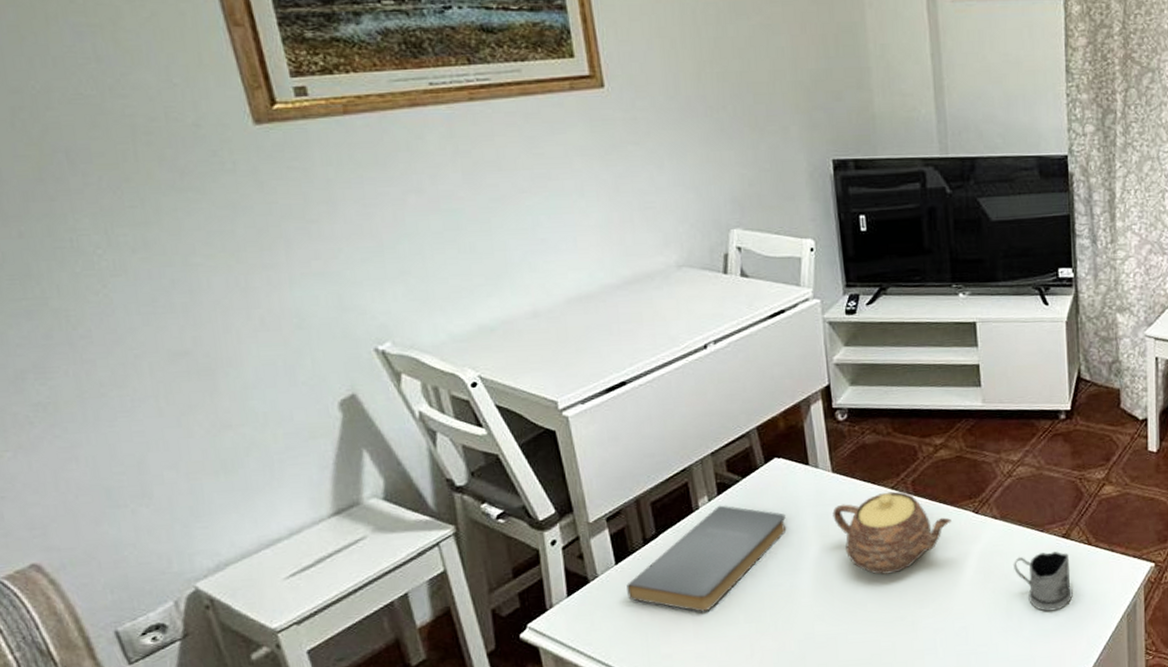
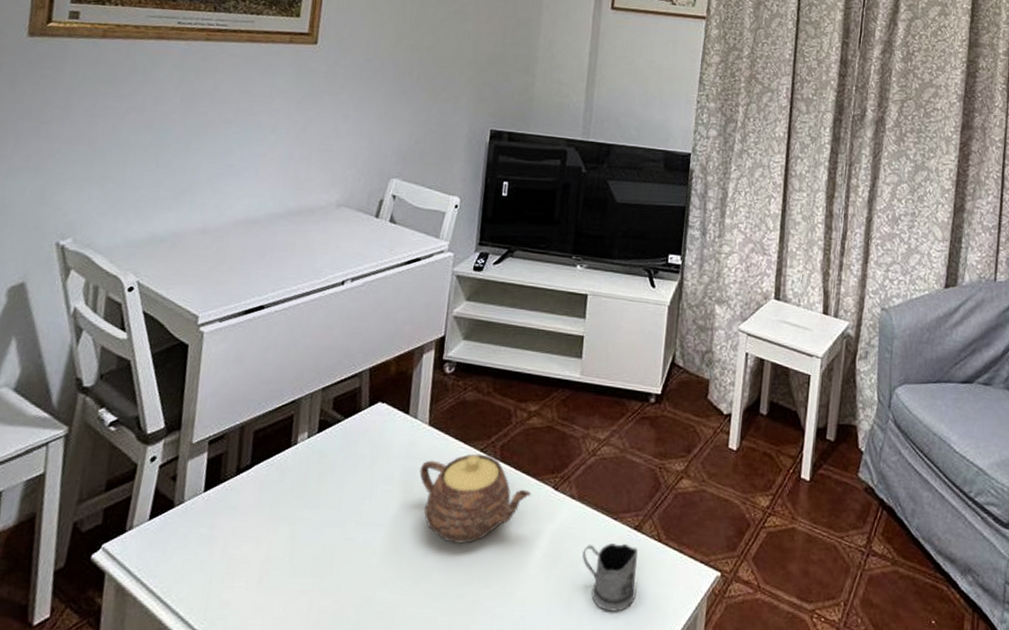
book: present [626,505,787,612] -> none [206,443,376,558]

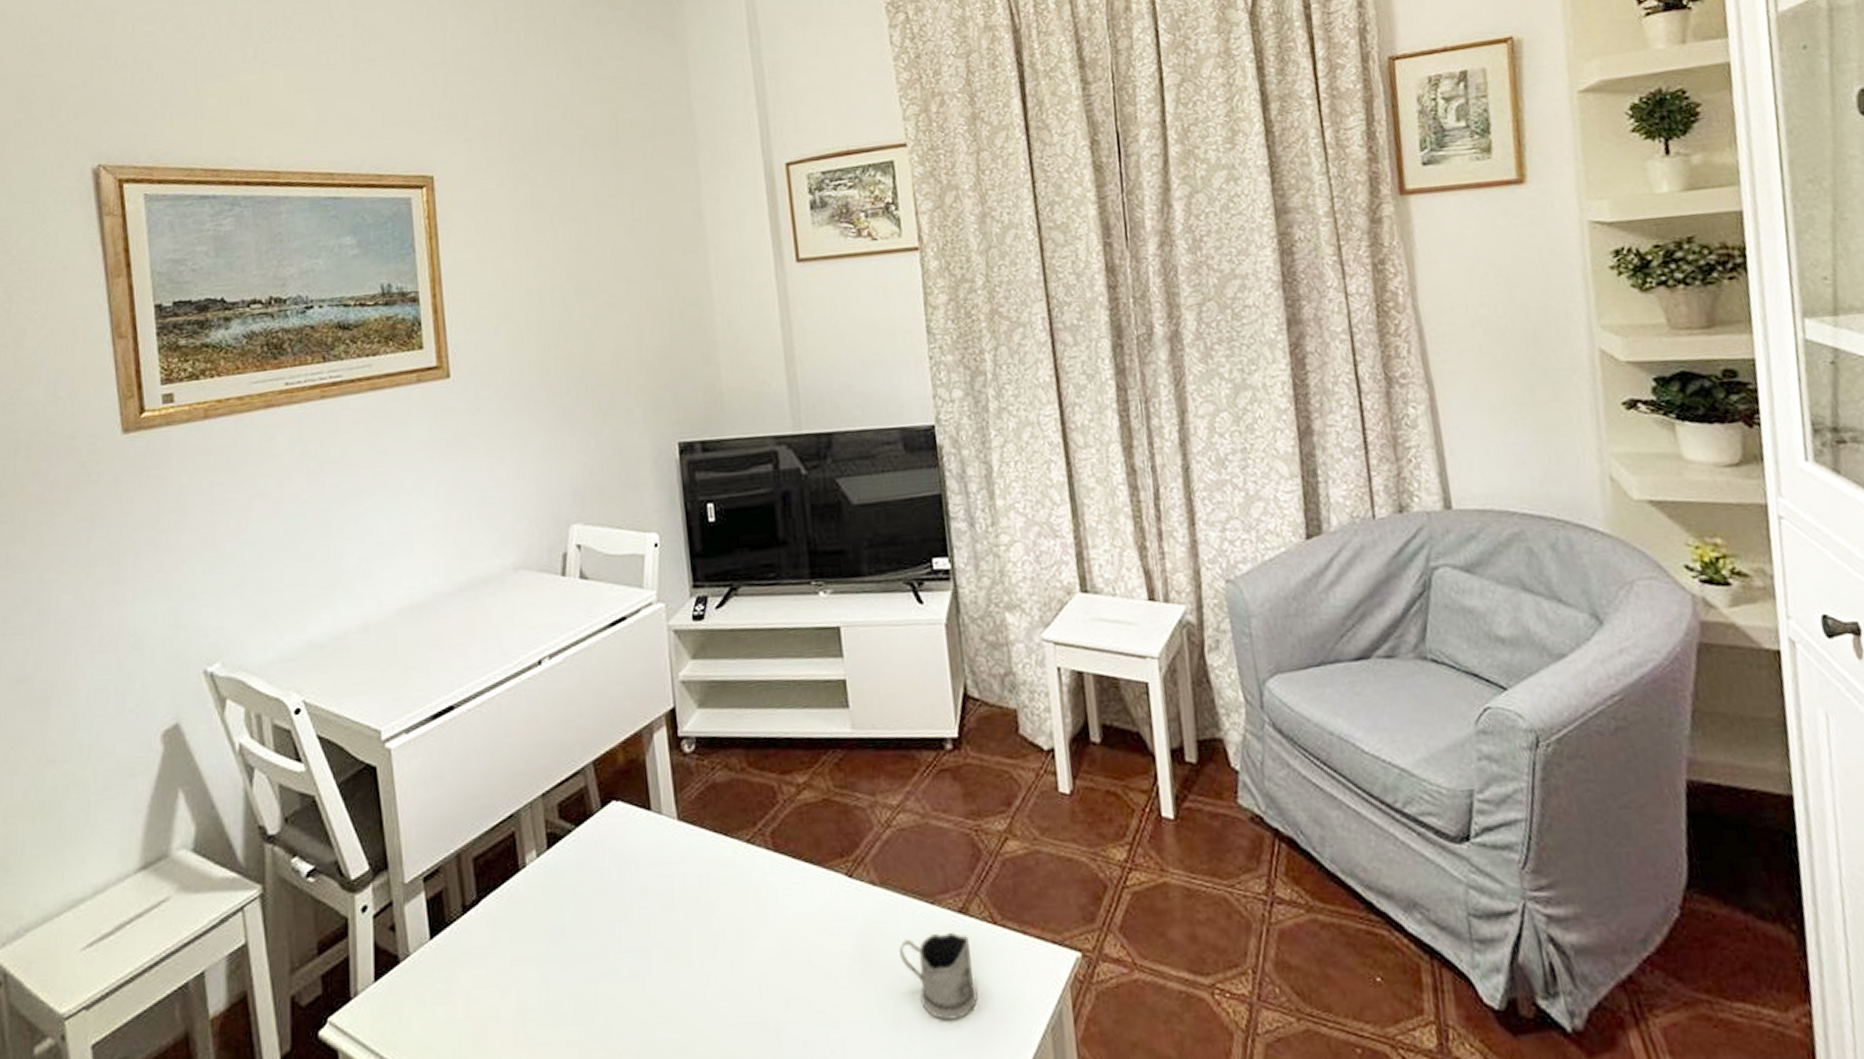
teapot: present [419,453,531,544] -> none [678,846,820,961]

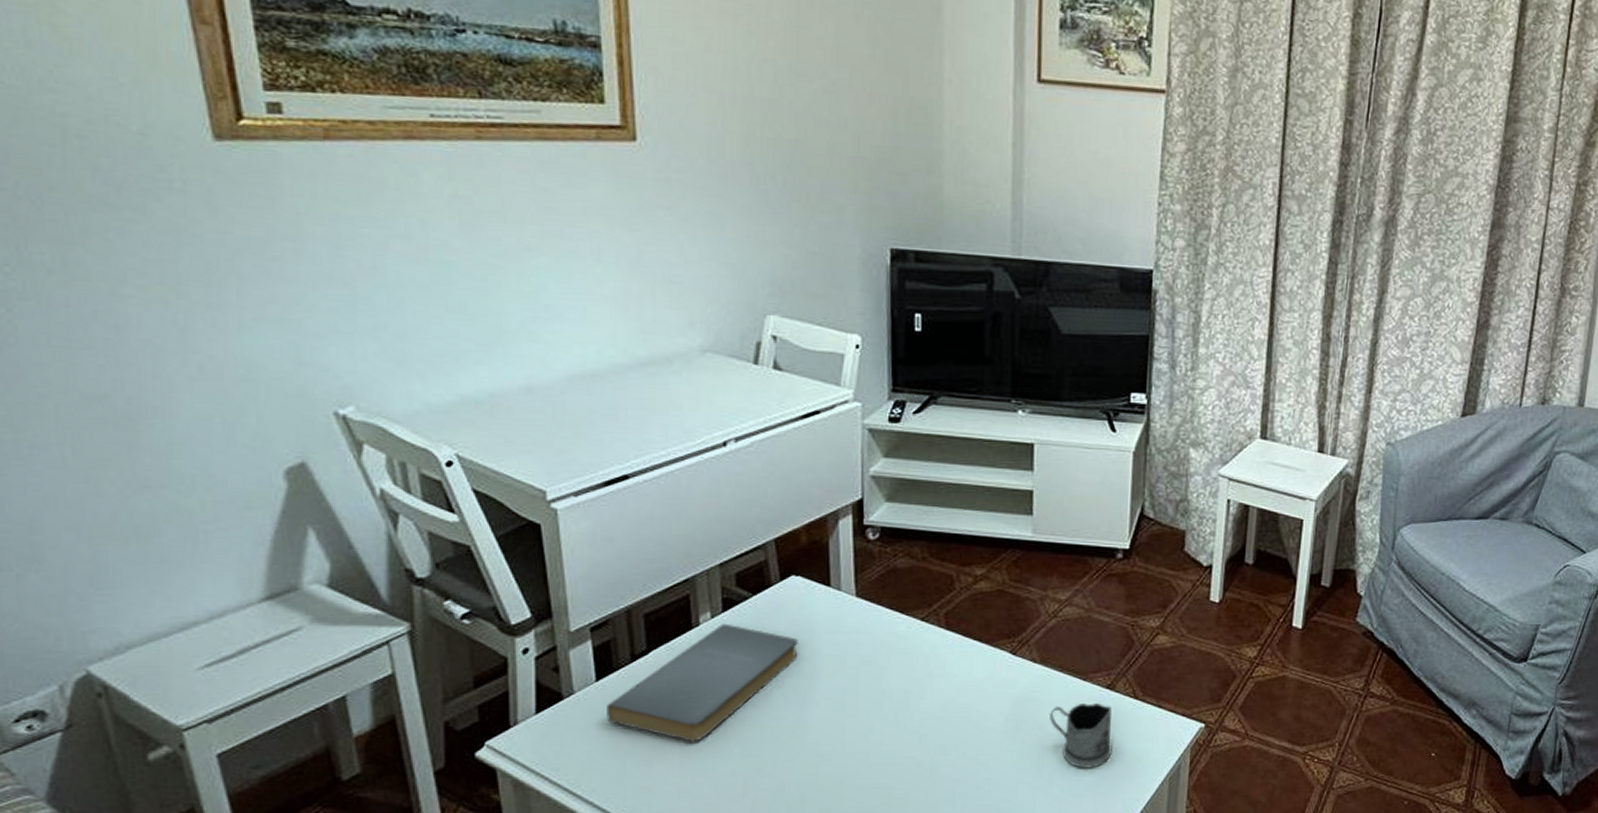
book: none [441,862,625,1008] -> present [607,623,798,742]

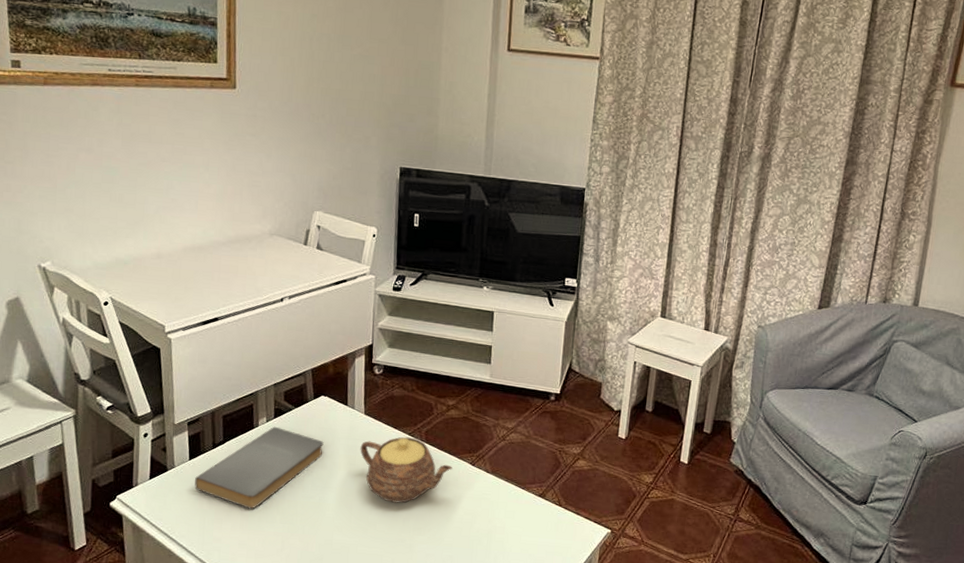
teapot: none [852,623,985,714] -> present [360,437,452,503]
tea glass holder: present [1050,704,1112,768] -> none [497,506,542,556]

